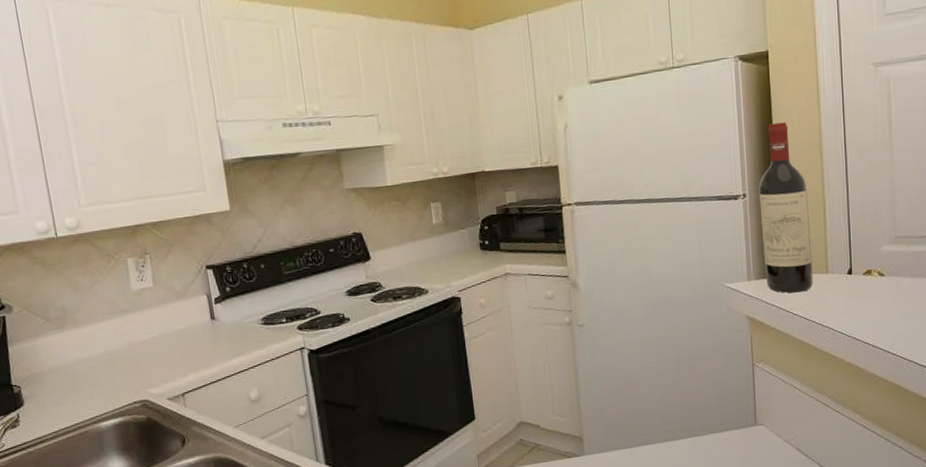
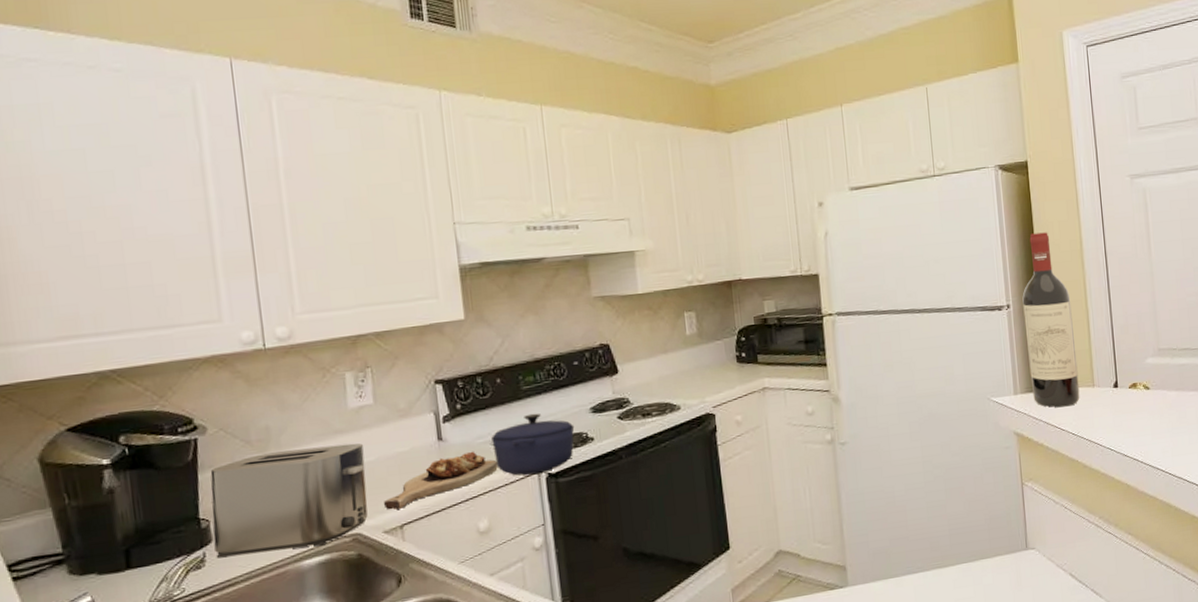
toaster: none [18,321,154,419] -> present [210,443,368,558]
cutting board: none [167,329,265,380] -> present [384,451,498,510]
cooking pot: none [258,295,332,351] -> present [491,413,575,476]

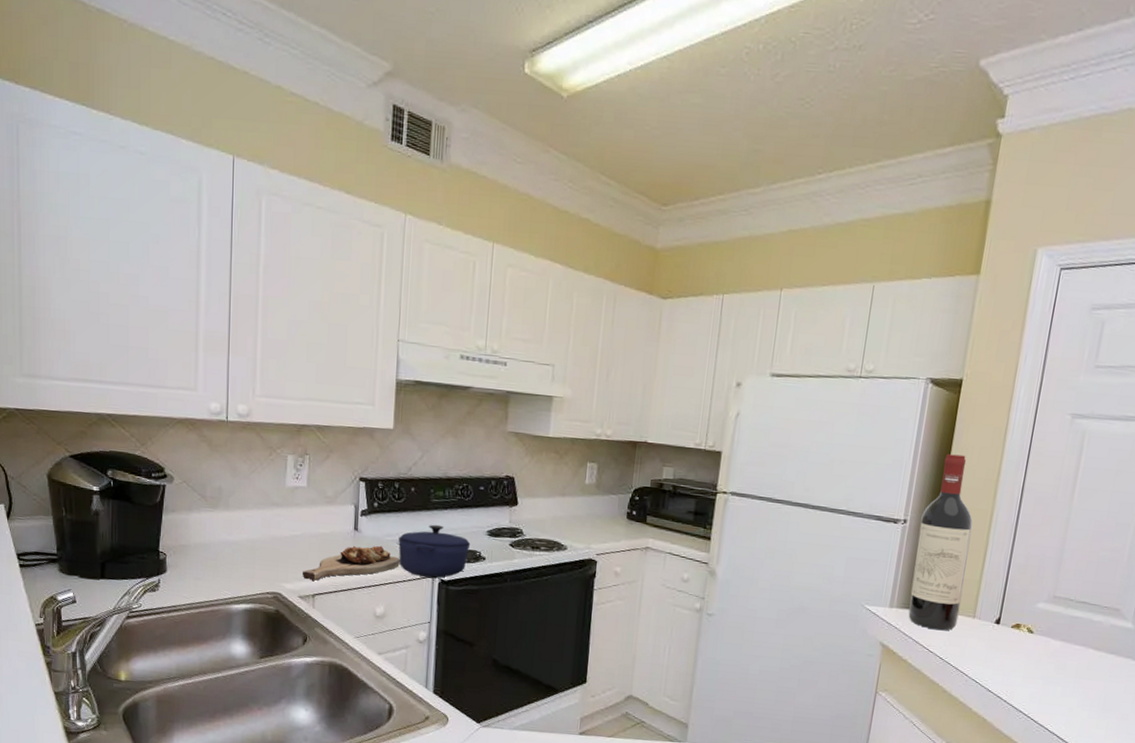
toaster: present [210,443,368,558] -> none [167,509,294,596]

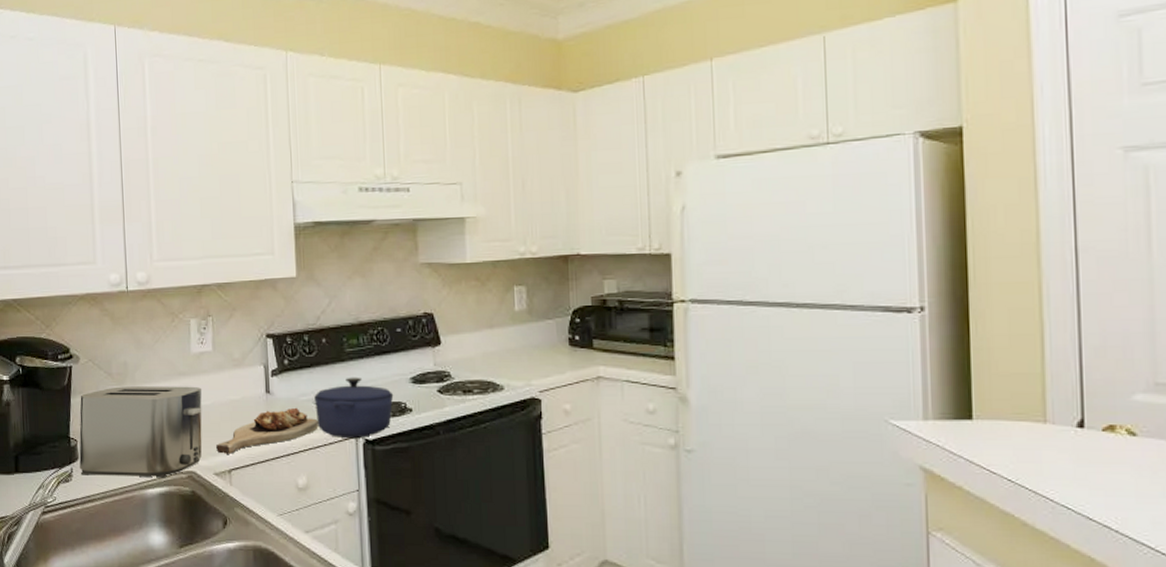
toaster: none [167,509,294,596] -> present [79,386,203,478]
wine bottle: present [908,454,973,631] -> none [943,218,1023,444]

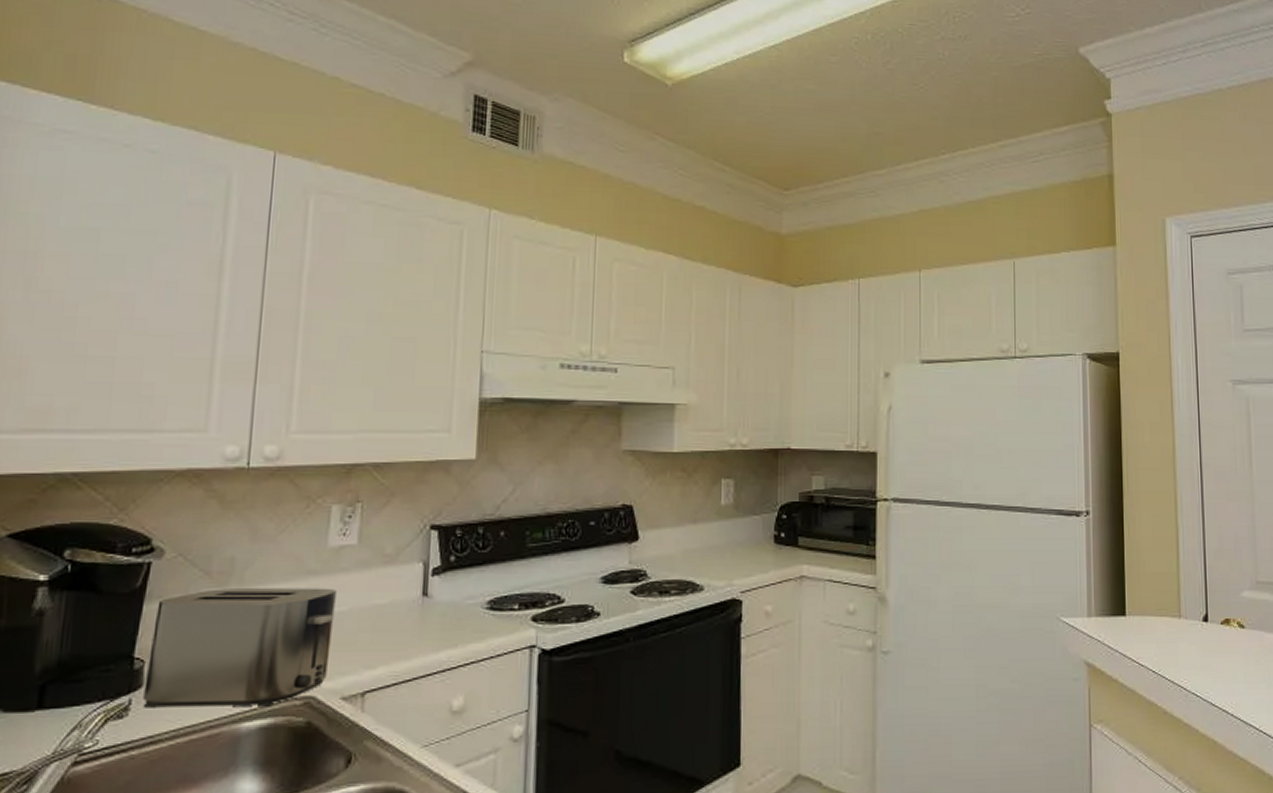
cutting board: present [216,407,318,454] -> none [348,612,486,673]
cooking pot: present [314,377,394,438] -> none [483,576,580,648]

